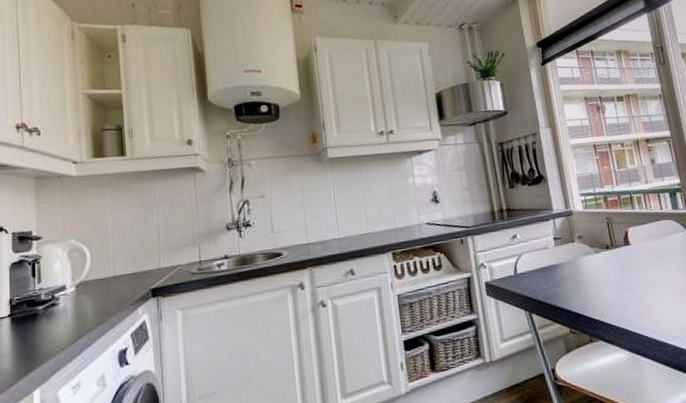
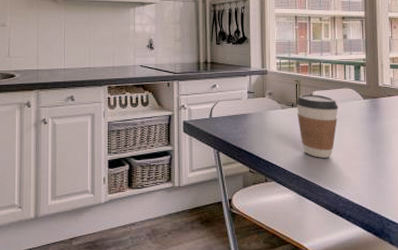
coffee cup: none [610,231,663,306] -> present [296,94,338,158]

